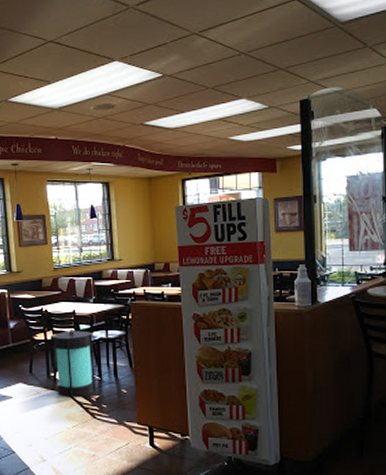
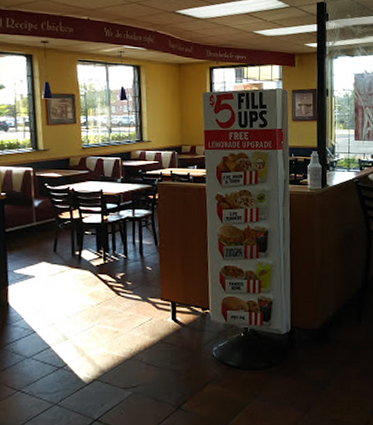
lantern: present [50,330,96,398] -> none [76,209,122,276]

